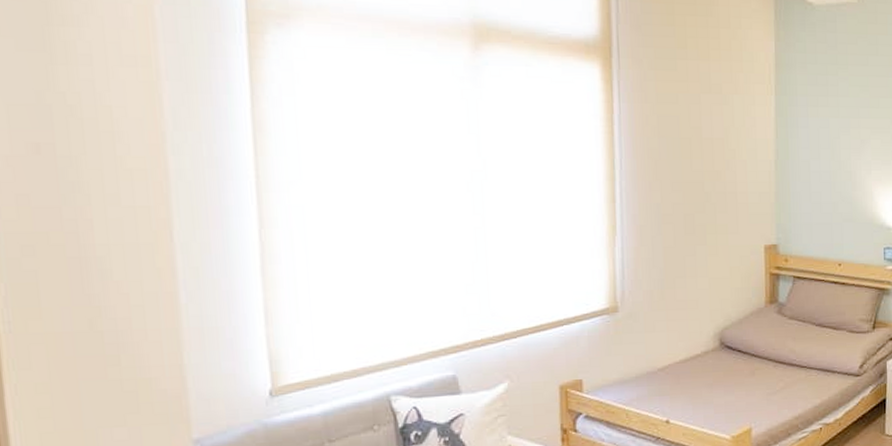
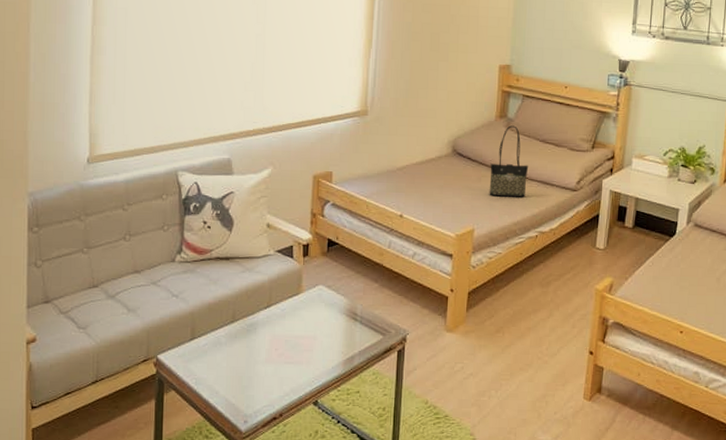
tote bag: none [763,311,806,390] -> present [489,125,529,197]

